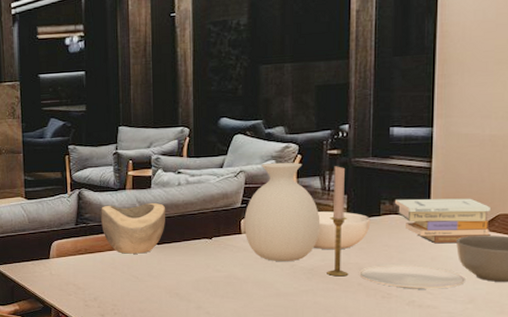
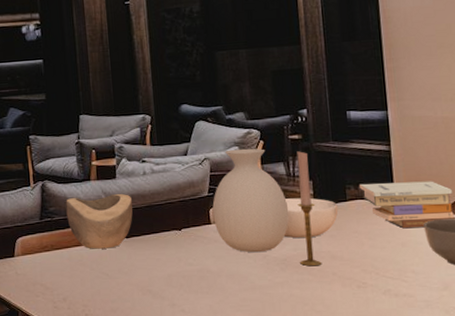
plate: present [358,264,467,289] -> none [331,251,438,277]

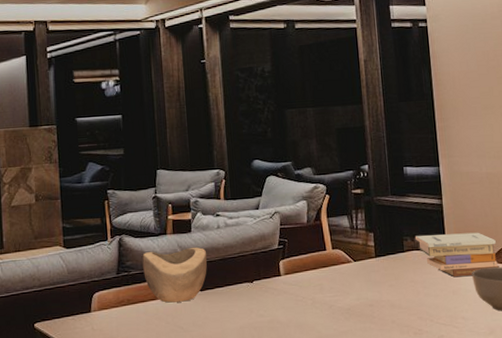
vase: present [212,148,289,253] -> none [282,202,353,303]
bowl: present [283,198,339,239] -> none [347,249,397,289]
candlestick: present [297,150,322,267] -> none [359,203,383,315]

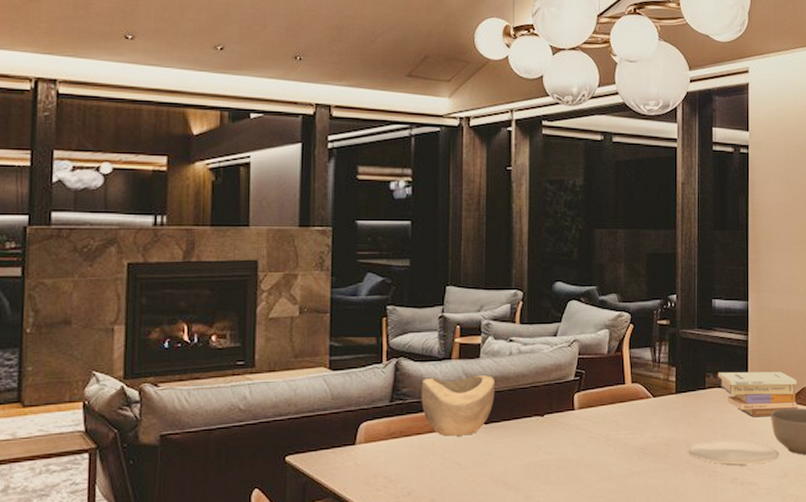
plate: none [391,299,485,324] -> present [687,439,780,466]

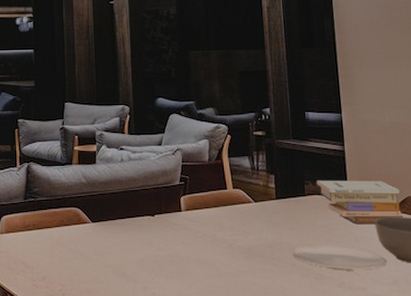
decorative bowl: present [421,374,496,436] -> none [49,178,111,230]

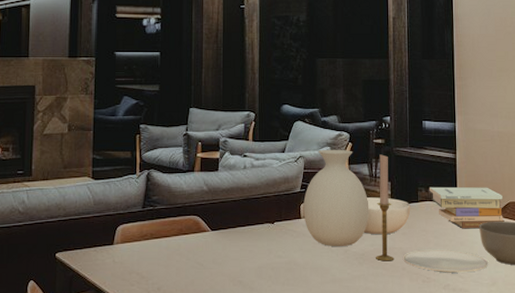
vase: none [183,142,253,241] -> present [303,149,369,247]
bowl: none [248,191,298,229] -> present [363,197,411,235]
candlestick: none [260,146,283,257] -> present [376,153,394,261]

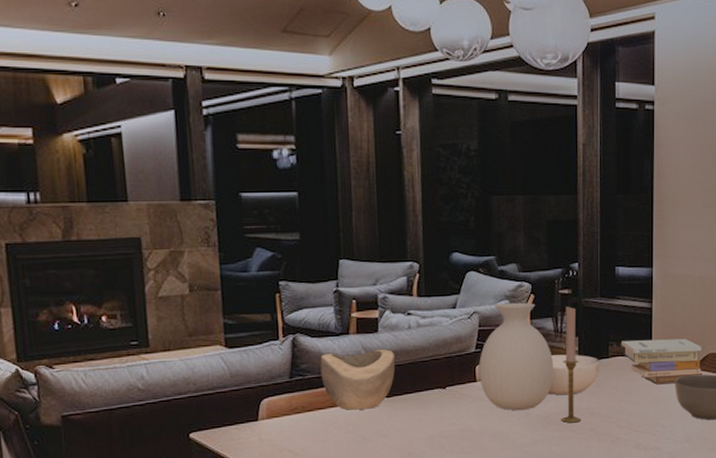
decorative bowl: none [169,185,232,239] -> present [320,349,396,410]
plate: present [402,249,489,273] -> none [590,407,684,432]

